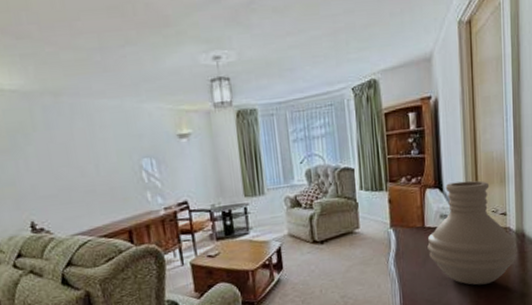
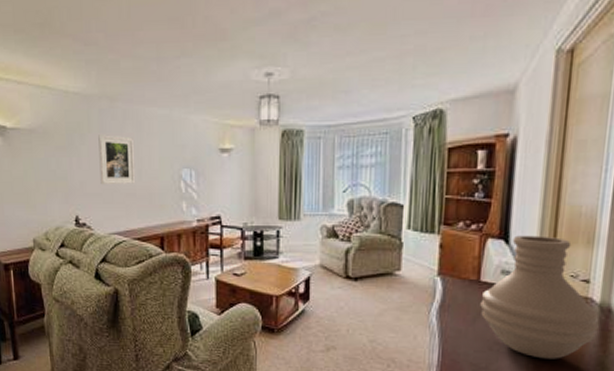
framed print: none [45,131,93,186] -> present [98,135,135,185]

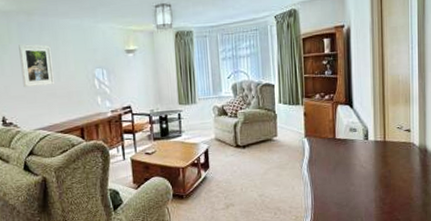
vase: present [480,235,599,359] -> none [337,99,420,193]

